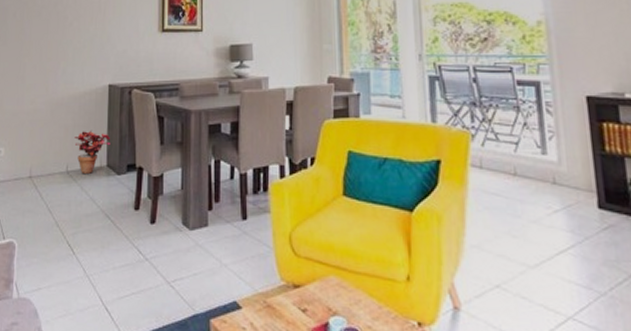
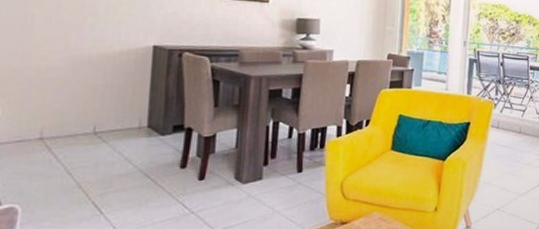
potted plant: present [75,130,111,174] -> none [106,91,154,134]

